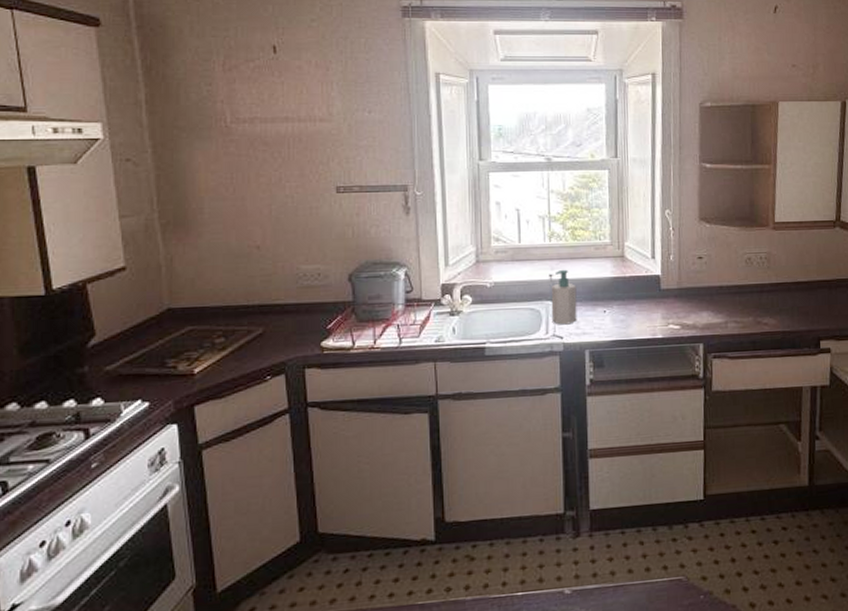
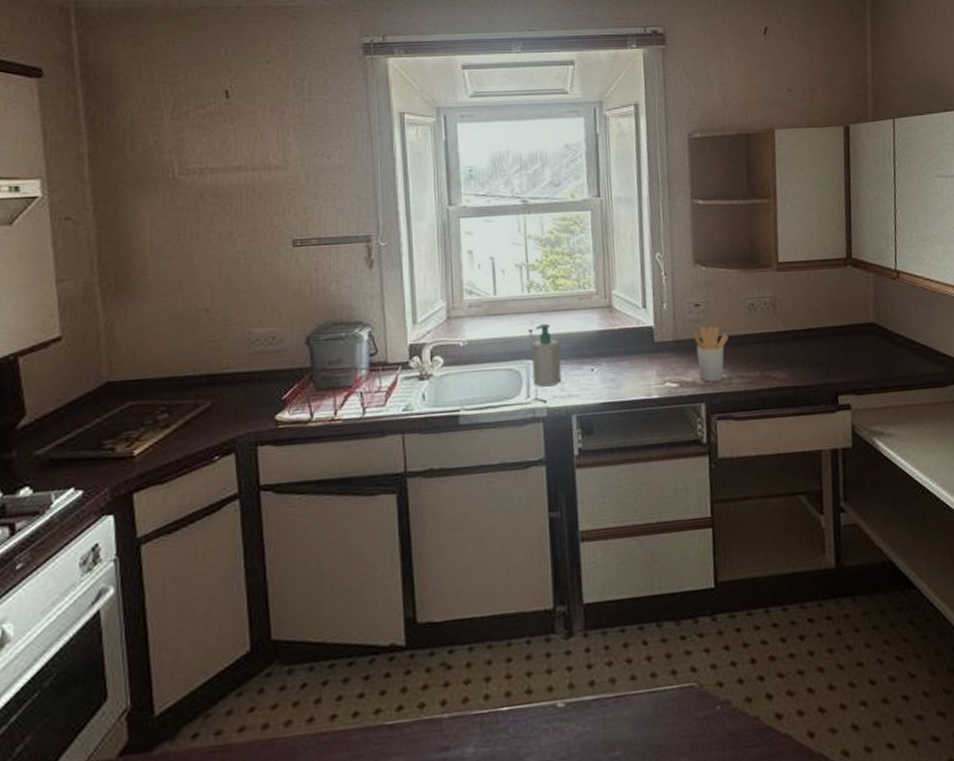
utensil holder: none [696,276,727,326] -> present [693,326,729,382]

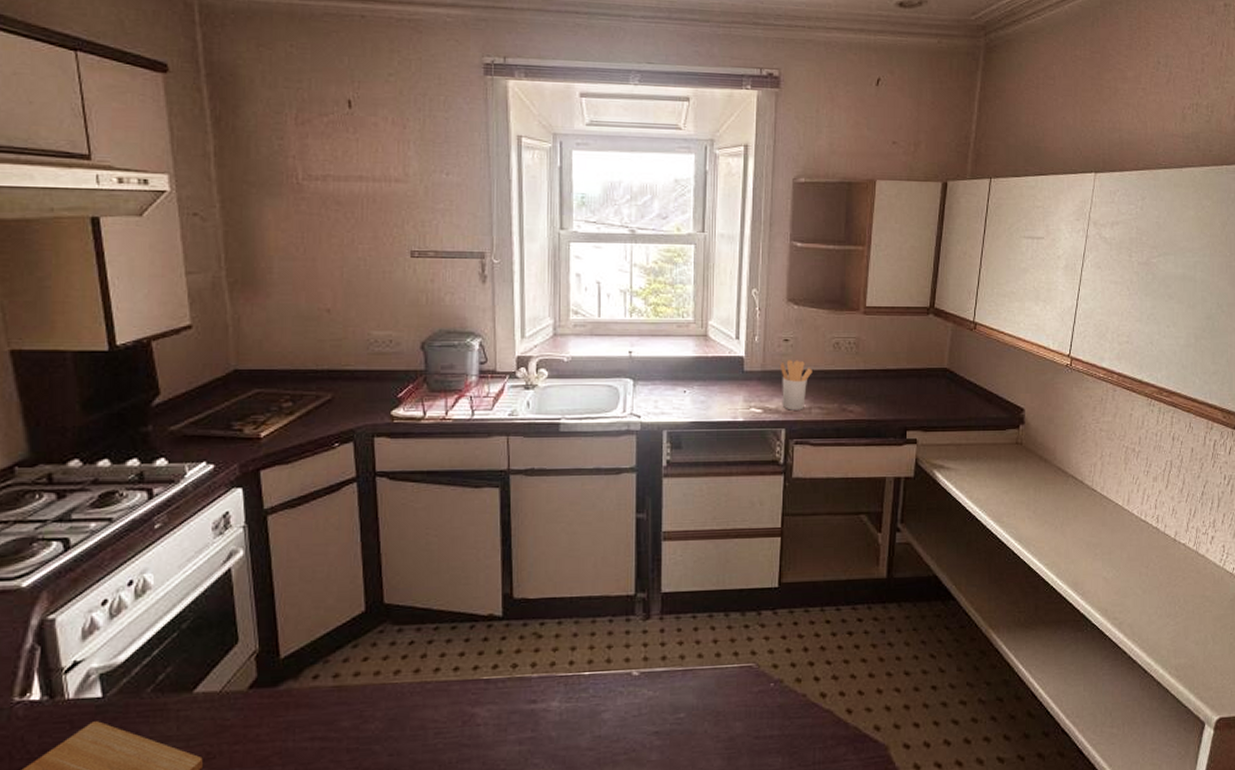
soap bottle: present [531,323,562,387] -> none [629,346,656,404]

